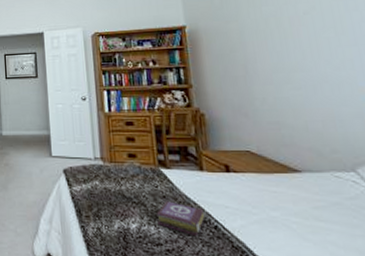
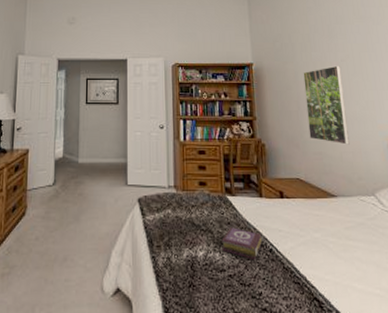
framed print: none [251,19,318,113] -> present [303,65,350,145]

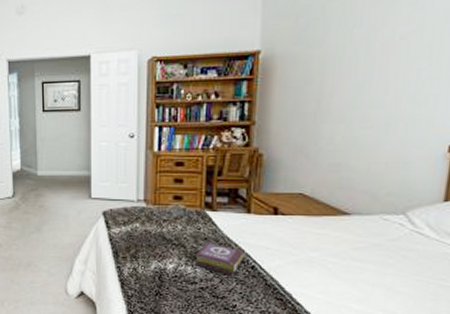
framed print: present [303,65,350,145] -> none [327,46,396,154]

